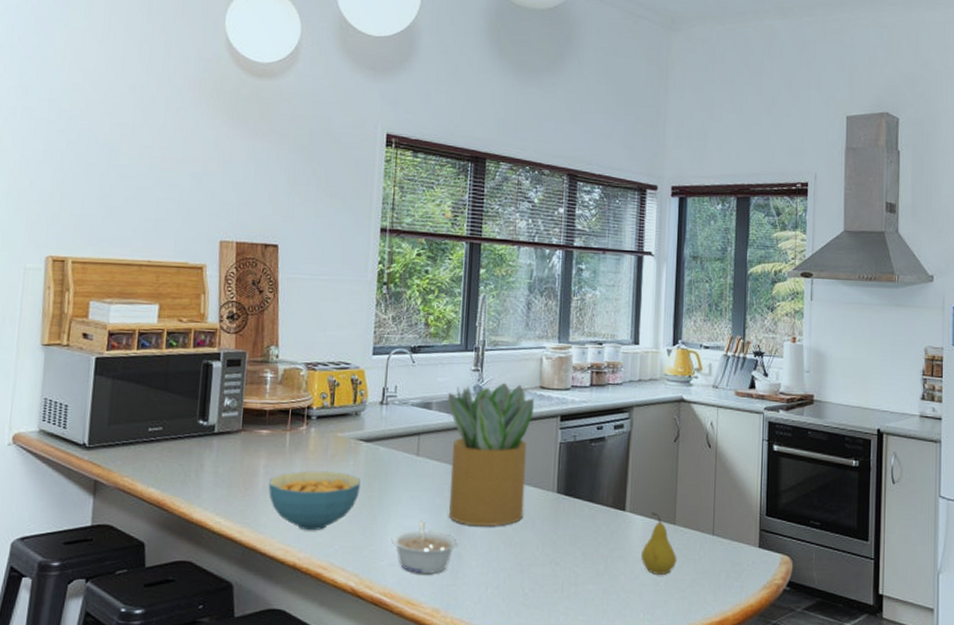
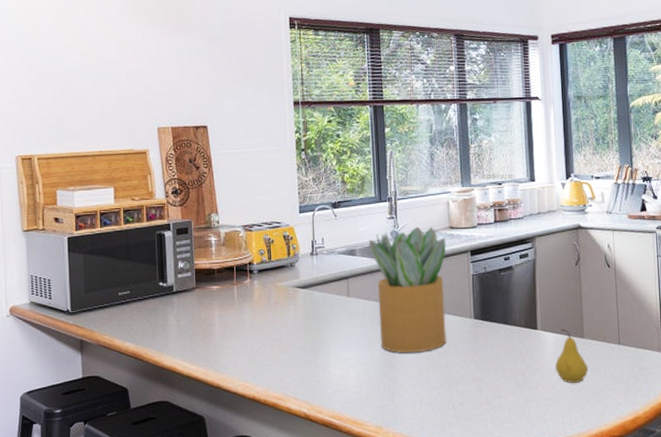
cereal bowl: present [268,470,360,531] -> none [224,316,302,368]
legume: present [391,520,458,574] -> none [333,352,392,397]

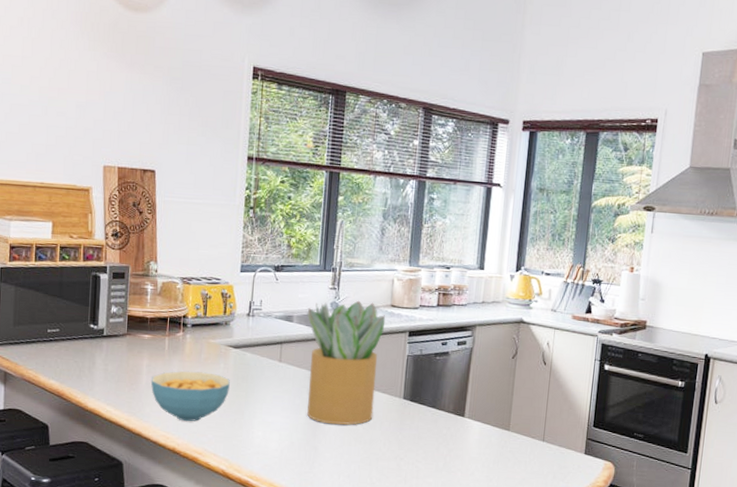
cereal bowl: none [224,316,302,368] -> present [150,371,230,422]
fruit: present [556,328,589,383] -> none [477,419,509,473]

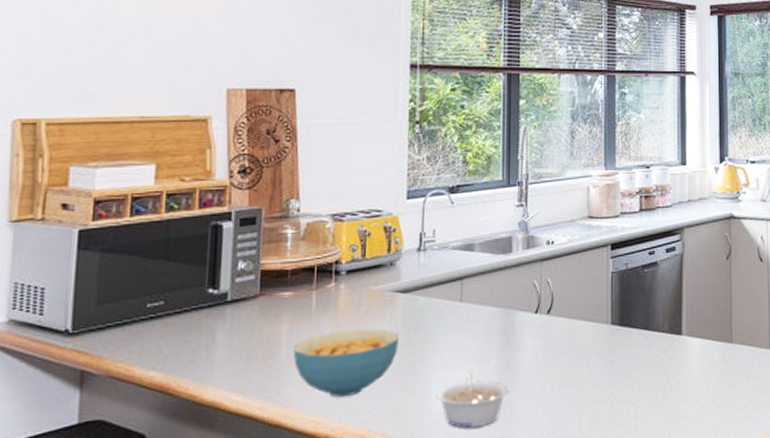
legume: none [256,417,315,462] -> present [435,370,509,428]
potted plant: present [307,300,386,426] -> none [490,215,584,370]

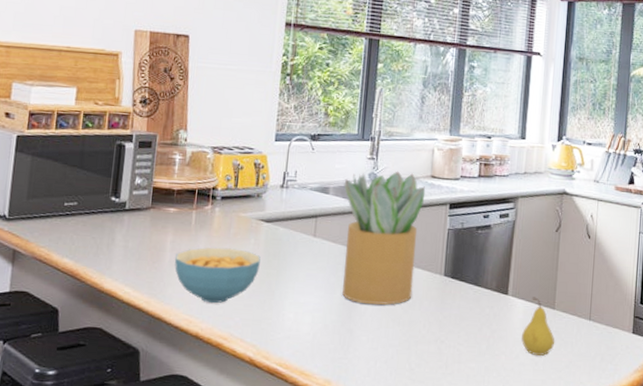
legume: present [435,370,509,428] -> none [287,297,350,347]
potted plant: none [490,215,584,370] -> present [342,171,426,306]
fruit: none [701,332,736,396] -> present [522,297,555,356]

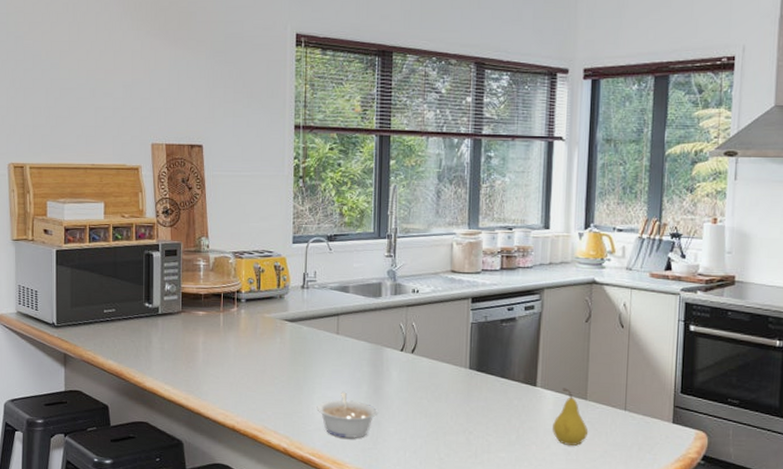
cereal bowl: present [174,247,261,304] -> none [207,347,287,399]
legume: none [287,297,350,347] -> present [316,392,377,438]
potted plant: present [342,171,426,306] -> none [363,267,446,399]

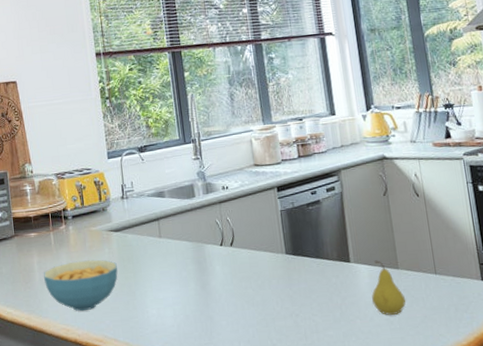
cereal bowl: none [207,347,287,399] -> present [43,259,118,312]
legume: present [316,392,377,438] -> none [151,292,208,337]

